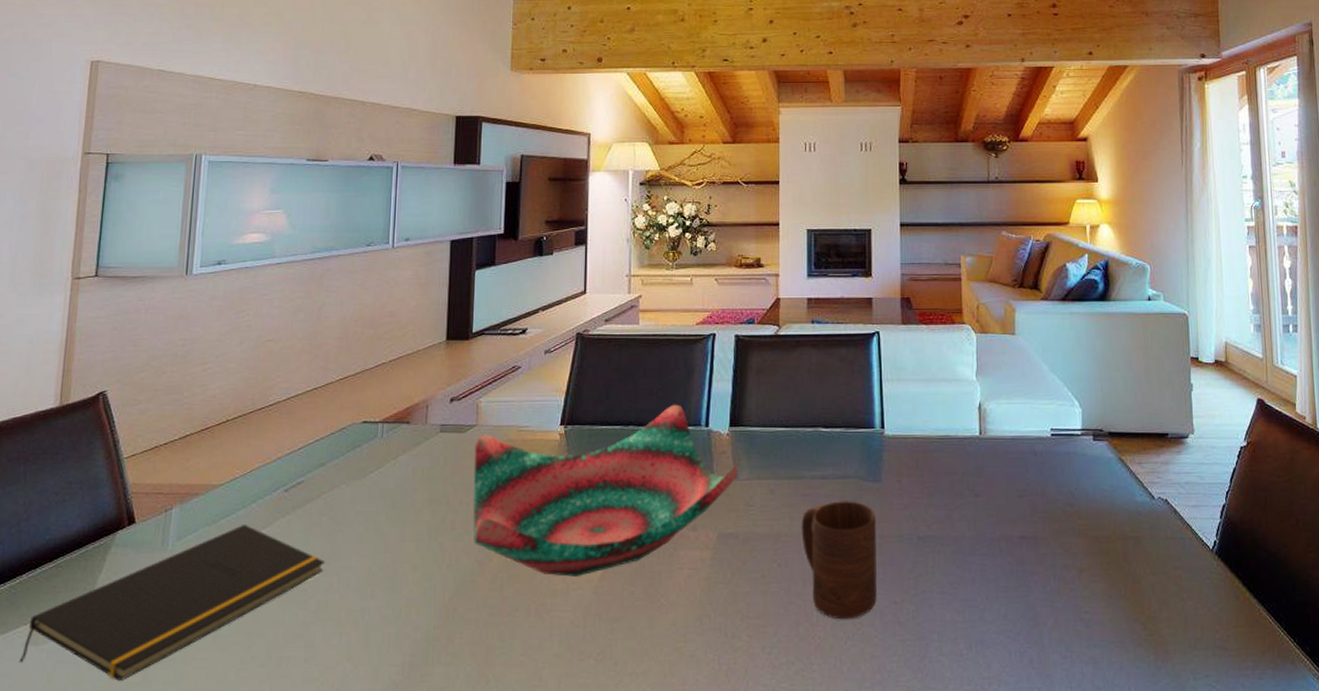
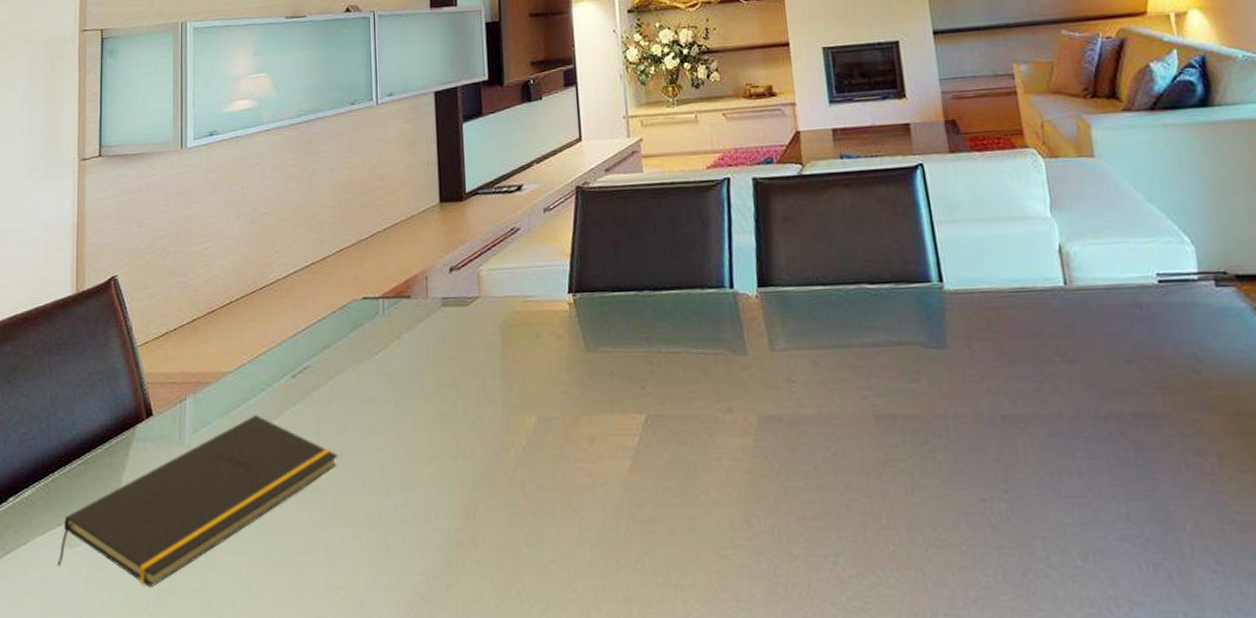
decorative bowl: present [473,404,737,577] -> none [479,263,773,470]
cup: present [801,501,878,620] -> none [854,373,960,521]

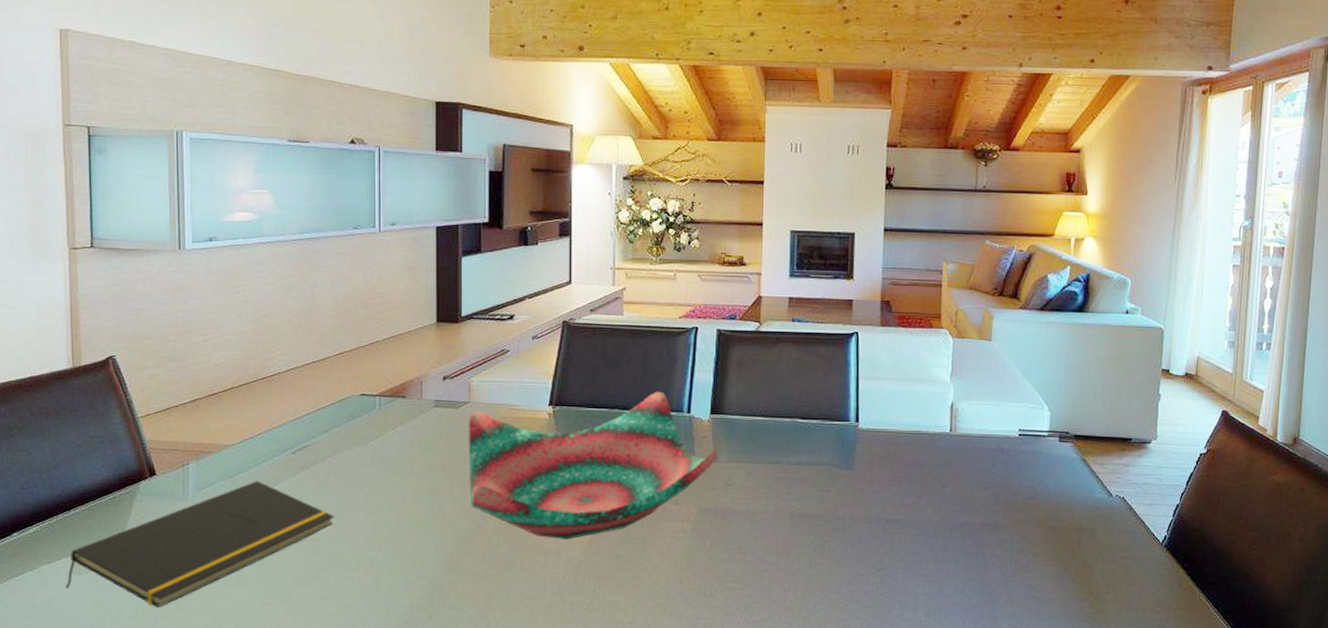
decorative bowl: none [479,263,773,470] -> present [468,391,717,539]

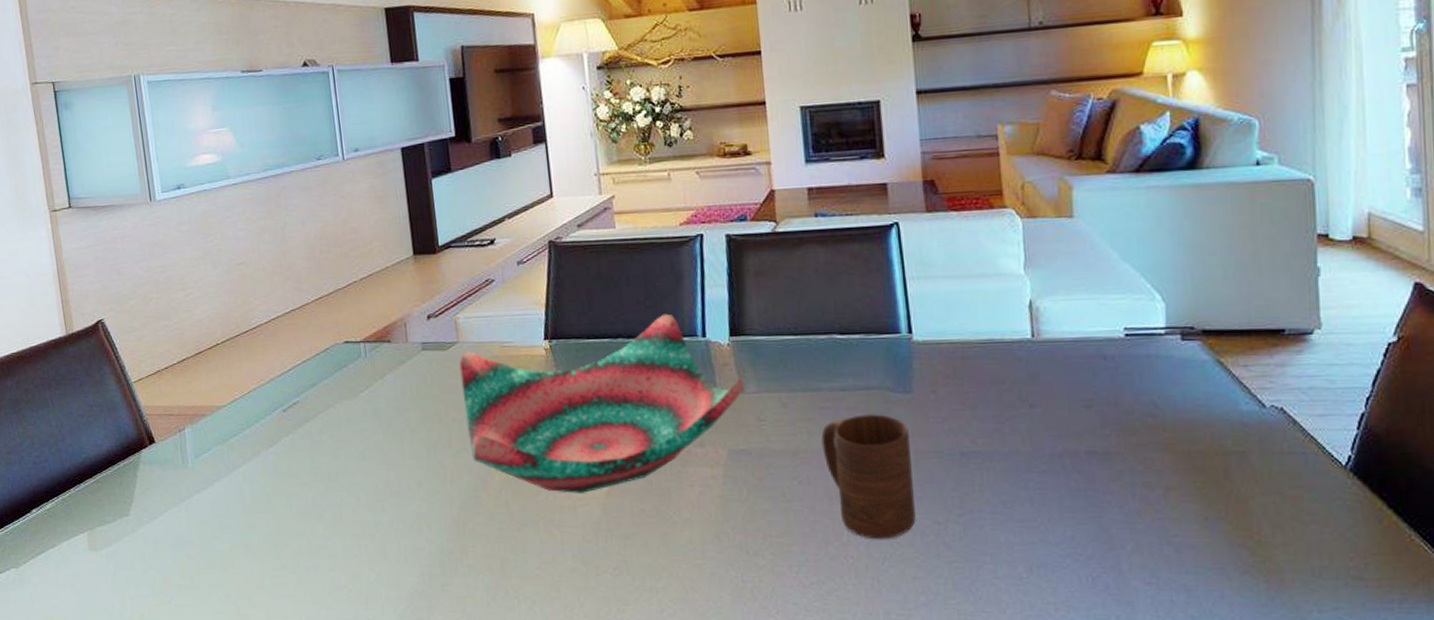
notepad: present [66,481,335,607] -> none [85,443,333,583]
cup: none [776,485,847,587] -> present [821,414,917,539]

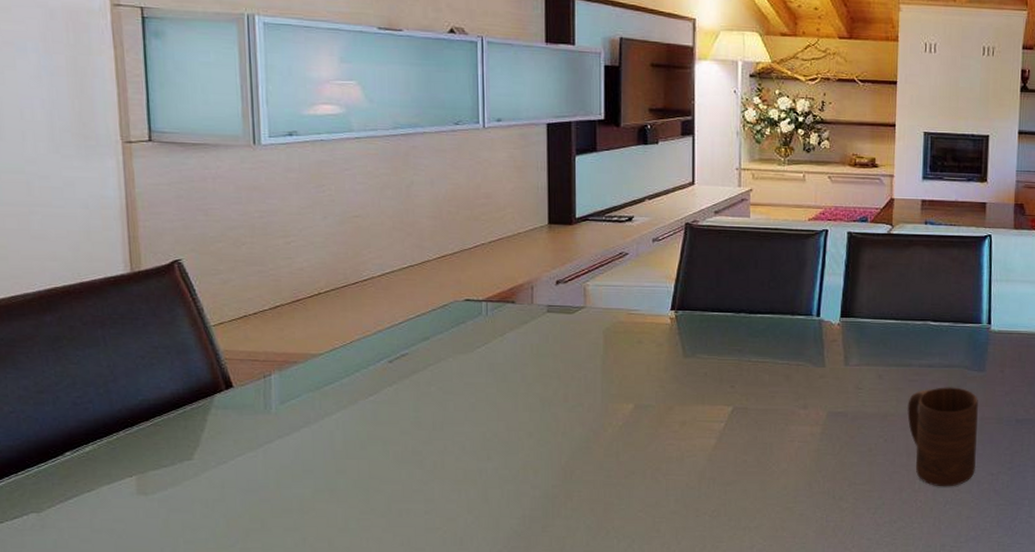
decorative bowl: present [459,313,744,493] -> none [584,294,847,446]

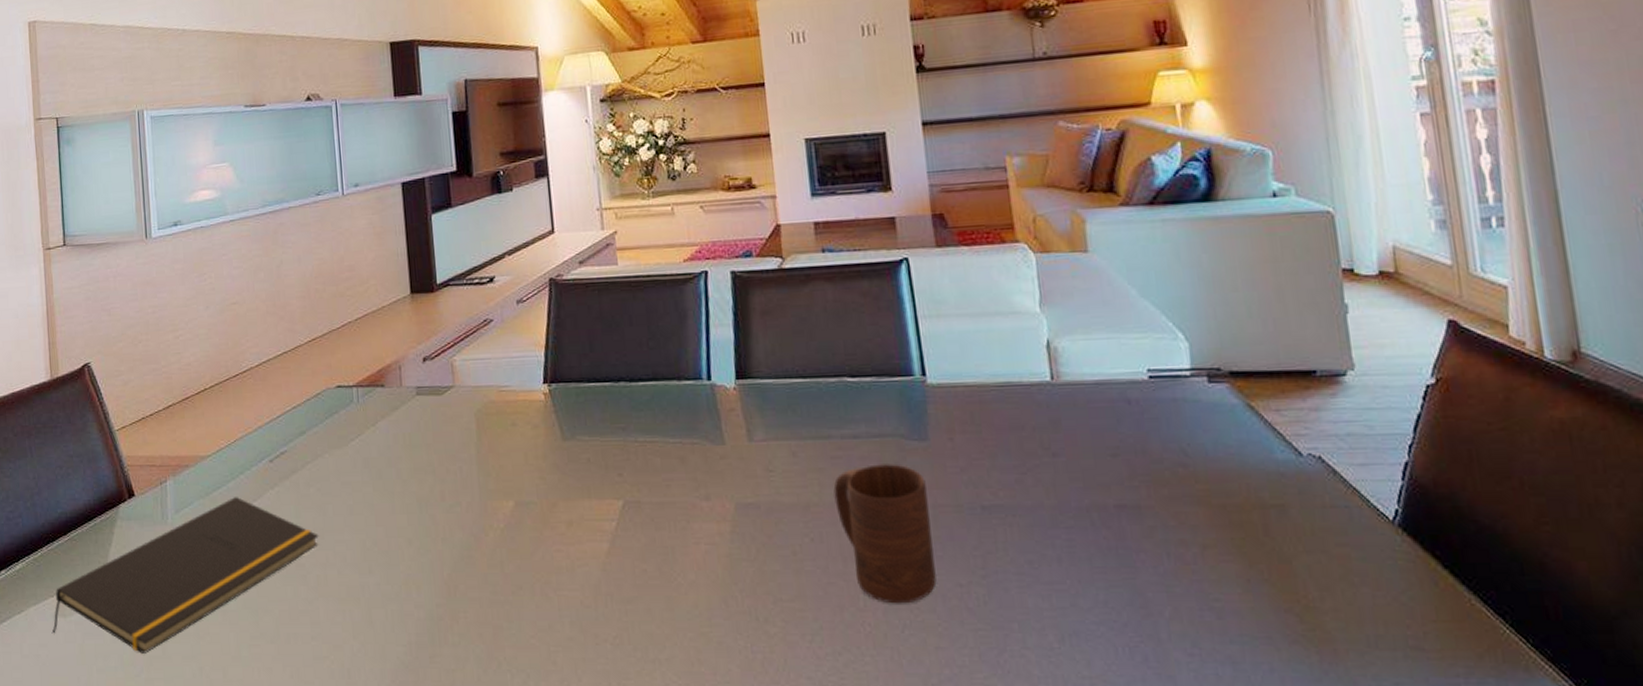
notepad: none [130,392,438,527] -> present [52,497,319,654]

